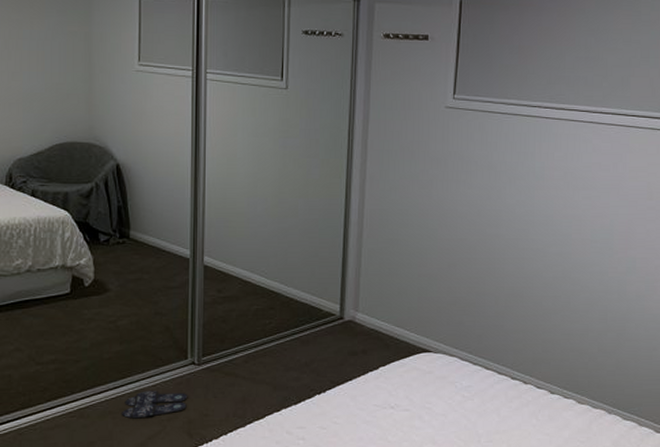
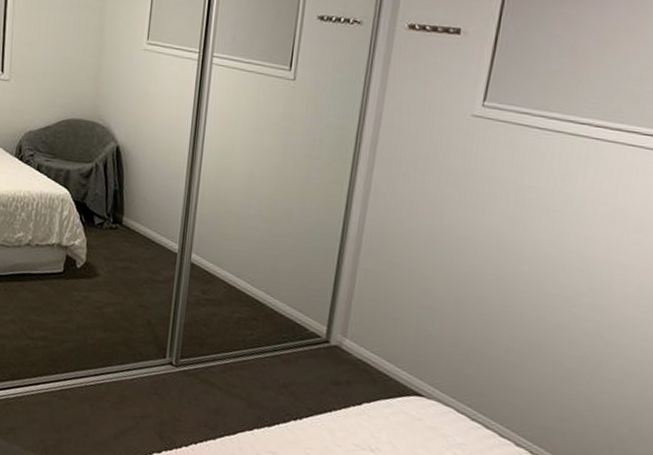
slippers: present [122,391,188,419] -> none [99,383,163,411]

